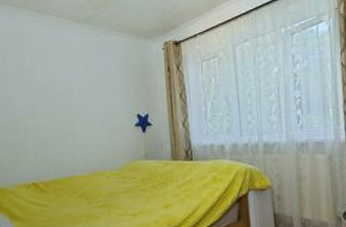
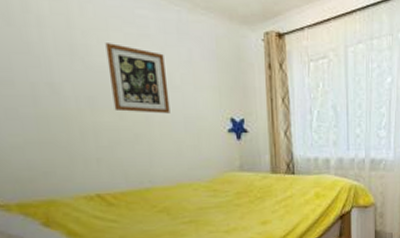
wall art: none [46,64,90,115] -> present [105,43,170,114]

